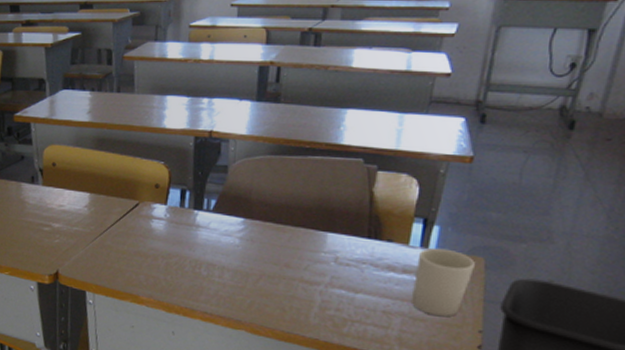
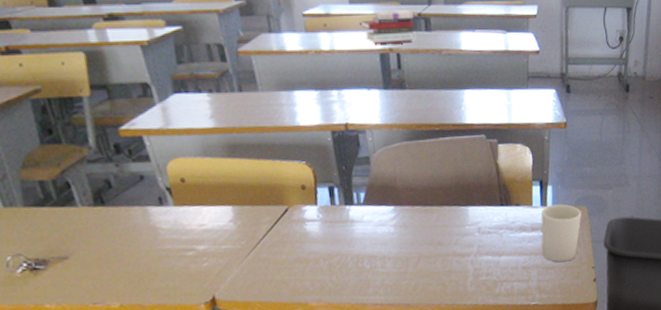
books: none [246,24,304,57] -> present [361,10,417,44]

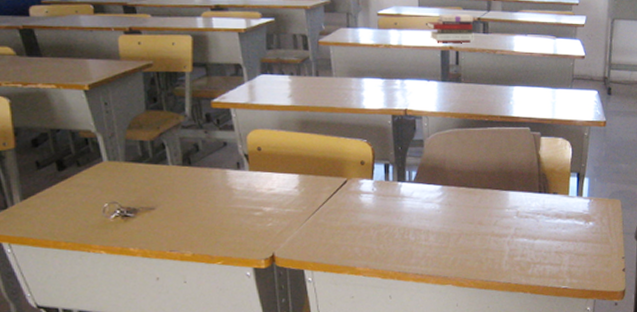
mug: present [541,204,582,263] -> none [574,195,615,250]

